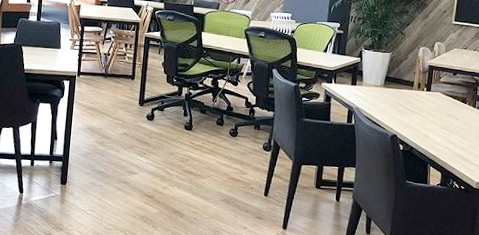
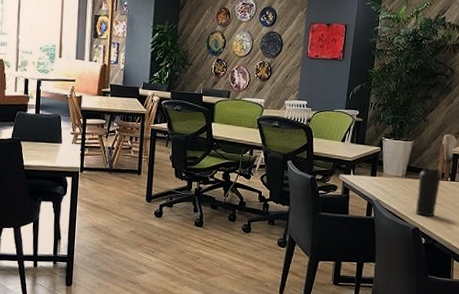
water bottle: none [394,78,418,125] -> present [416,168,442,217]

